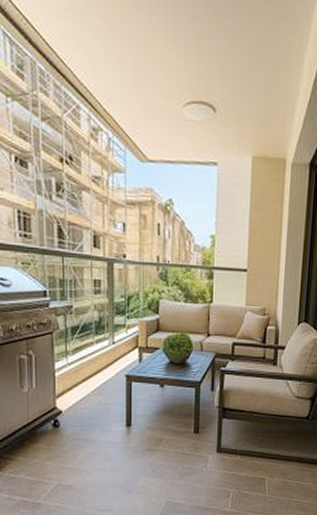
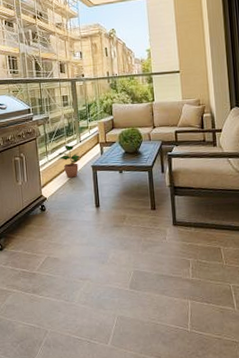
potted plant: none [81,345,113,388] -> present [57,144,81,178]

